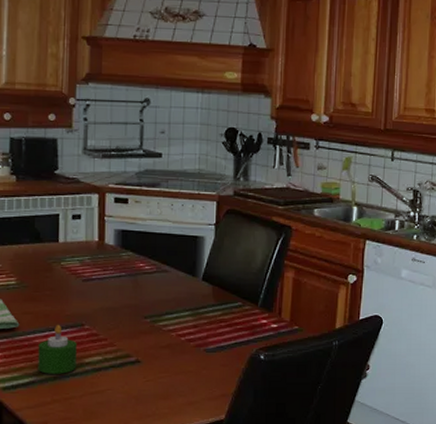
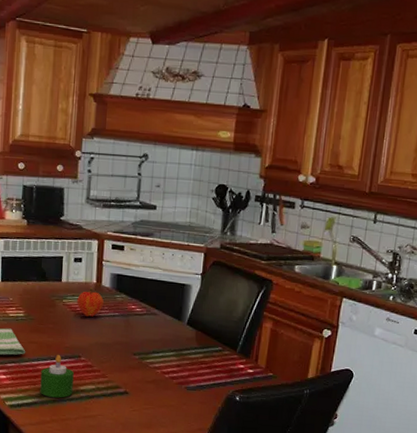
fruit: none [77,247,108,279] -> present [77,288,104,317]

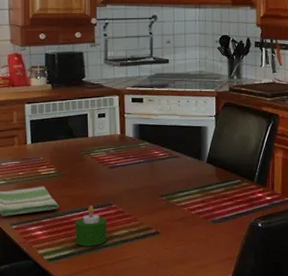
fruit: present [77,288,104,317] -> none [104,139,129,166]

